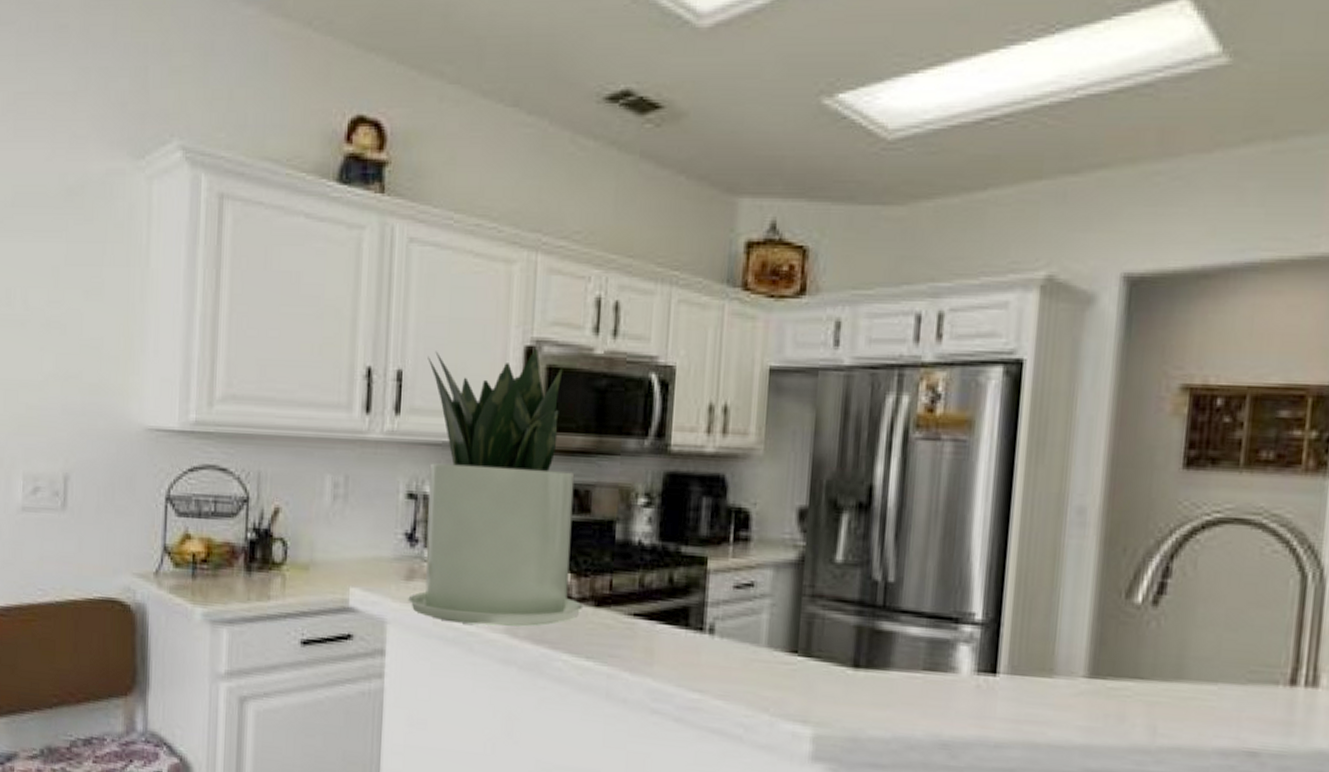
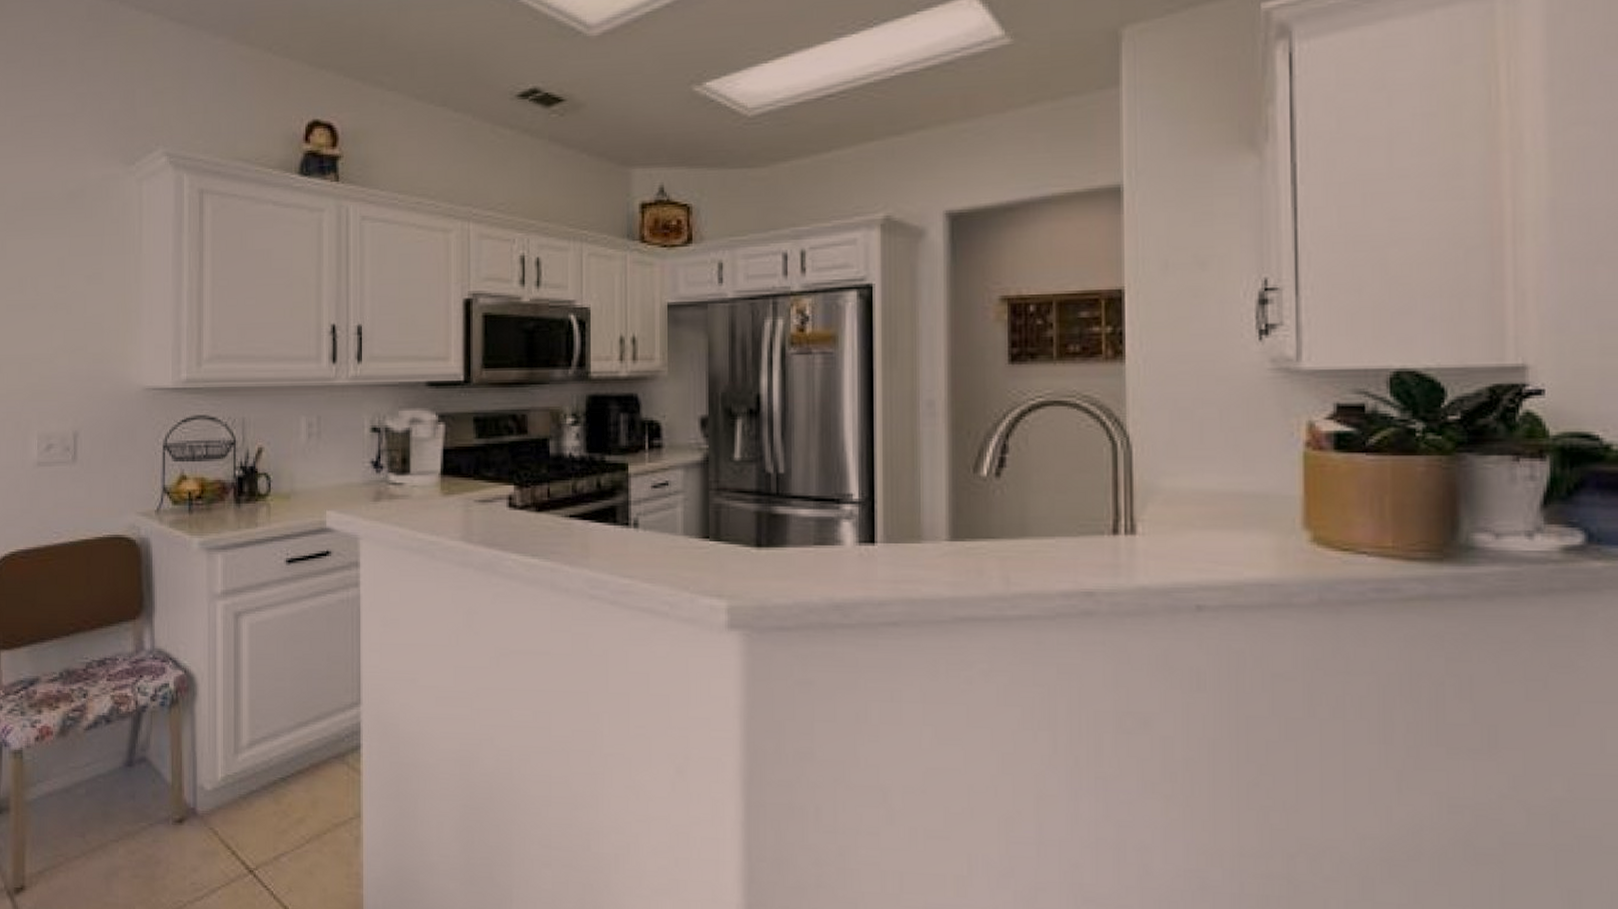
planter: present [408,348,584,627] -> none [377,300,527,535]

